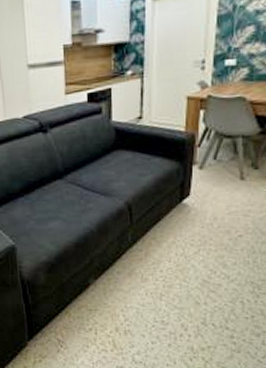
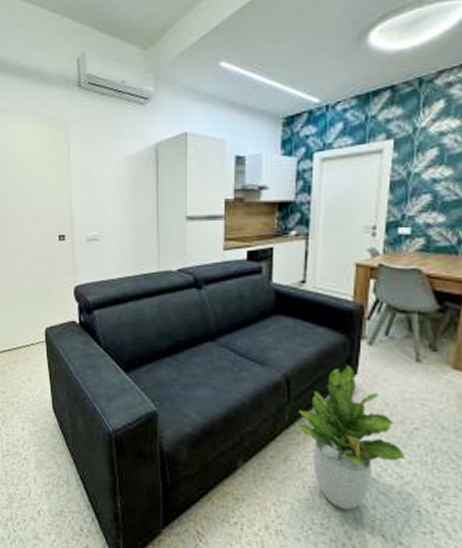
potted plant: none [138,187,232,308] -> present [295,364,407,510]

